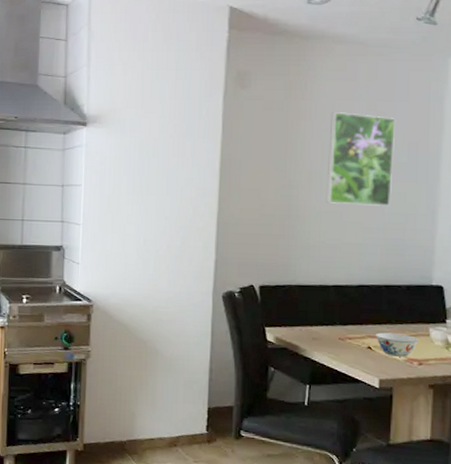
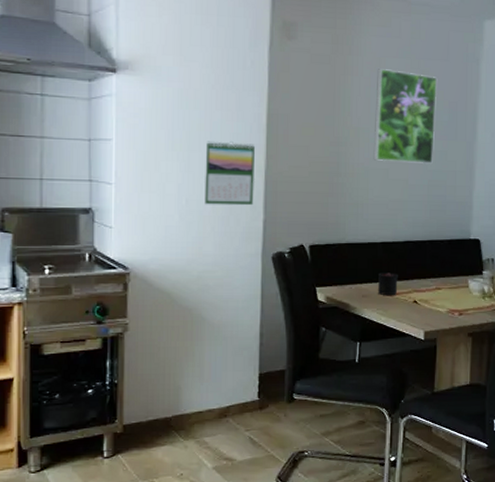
calendar: none [160,185,208,246] -> present [204,141,255,206]
candle: none [329,310,351,340] -> present [378,266,398,295]
bowl: present [376,332,419,357] -> none [421,286,459,308]

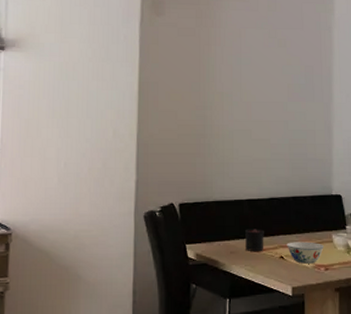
calendar: present [204,141,255,206] -> none [81,108,127,167]
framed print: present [373,69,438,165] -> none [237,39,294,125]
bowl: none [421,286,459,308] -> present [287,241,324,264]

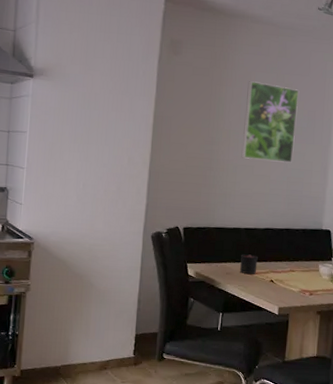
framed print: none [237,39,294,125] -> present [241,81,300,164]
bowl: present [287,241,324,264] -> none [277,268,310,288]

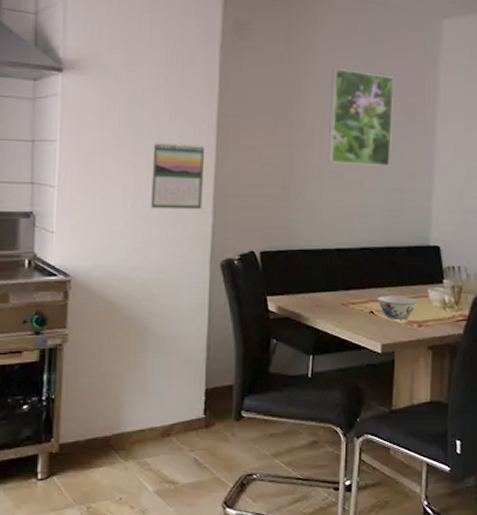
calendar: none [98,136,142,192] -> present [151,142,204,210]
candle: present [240,249,258,274] -> none [332,274,354,305]
bowl: none [277,268,310,288] -> present [378,296,418,319]

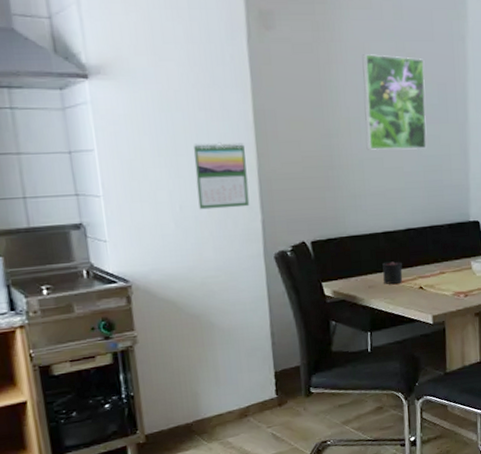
candle: none [332,274,354,305] -> present [382,255,403,284]
bowl: present [378,296,418,319] -> none [425,270,463,293]

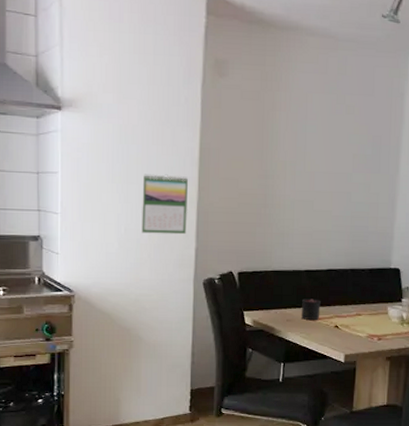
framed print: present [362,54,427,151] -> none [299,104,363,197]

